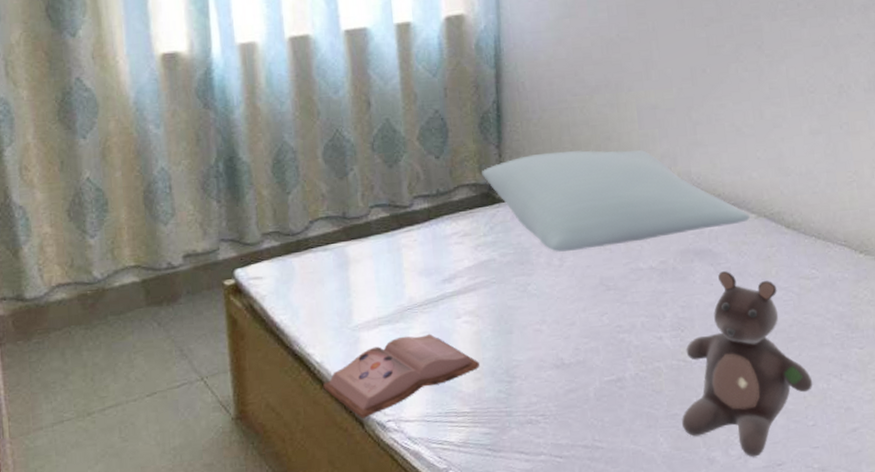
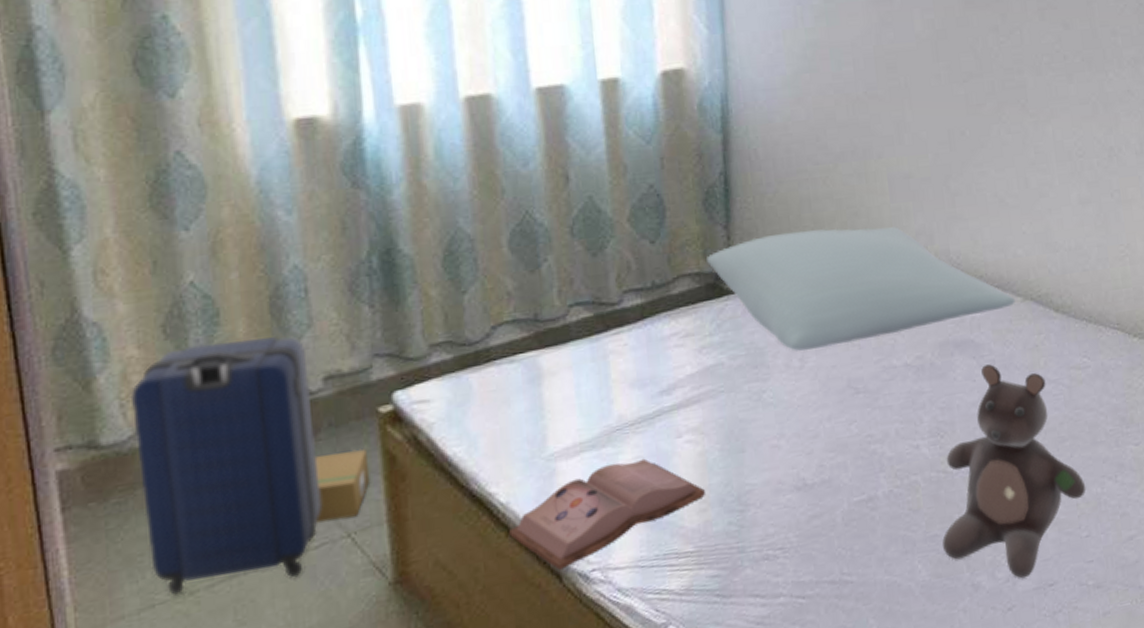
suitcase: none [45,222,182,415] -> present [130,336,321,595]
box: none [176,312,218,368] -> present [314,448,370,523]

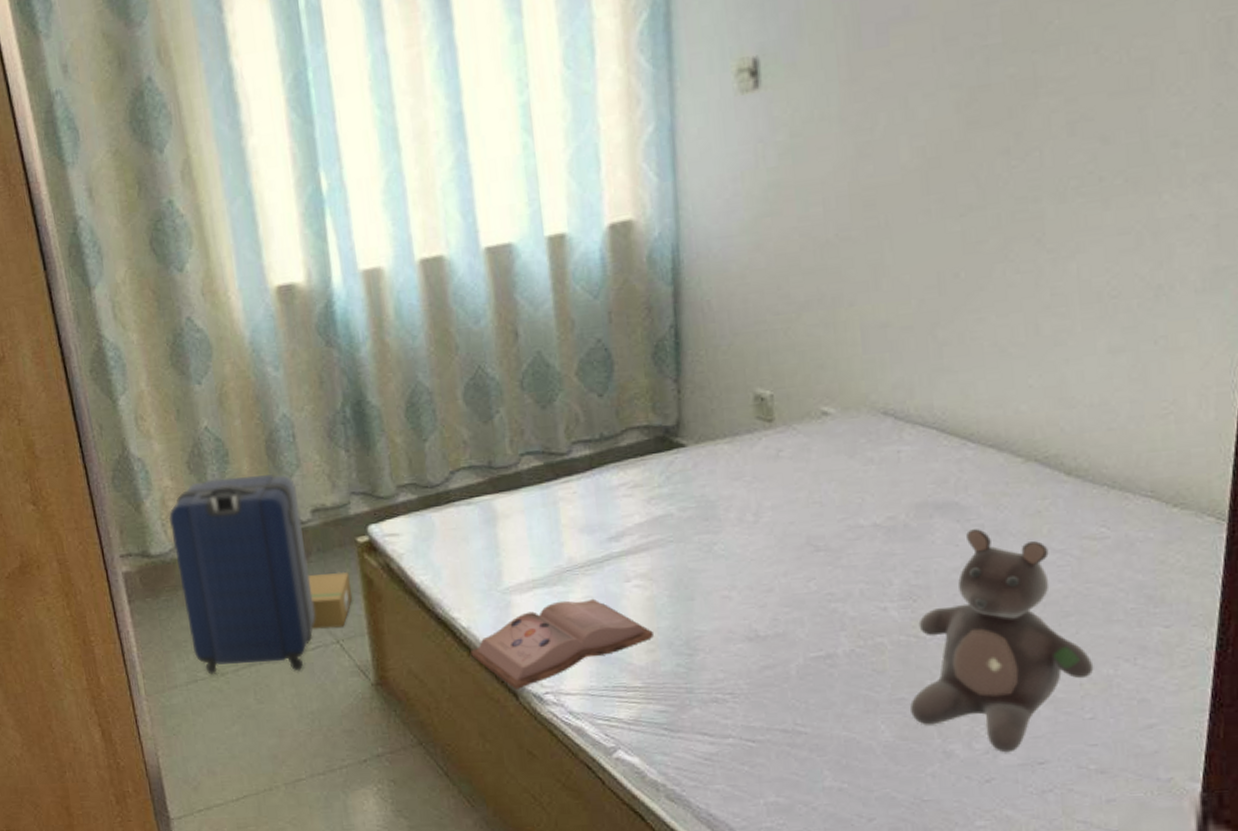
pillow: present [707,226,1015,351] -> none [656,380,1014,506]

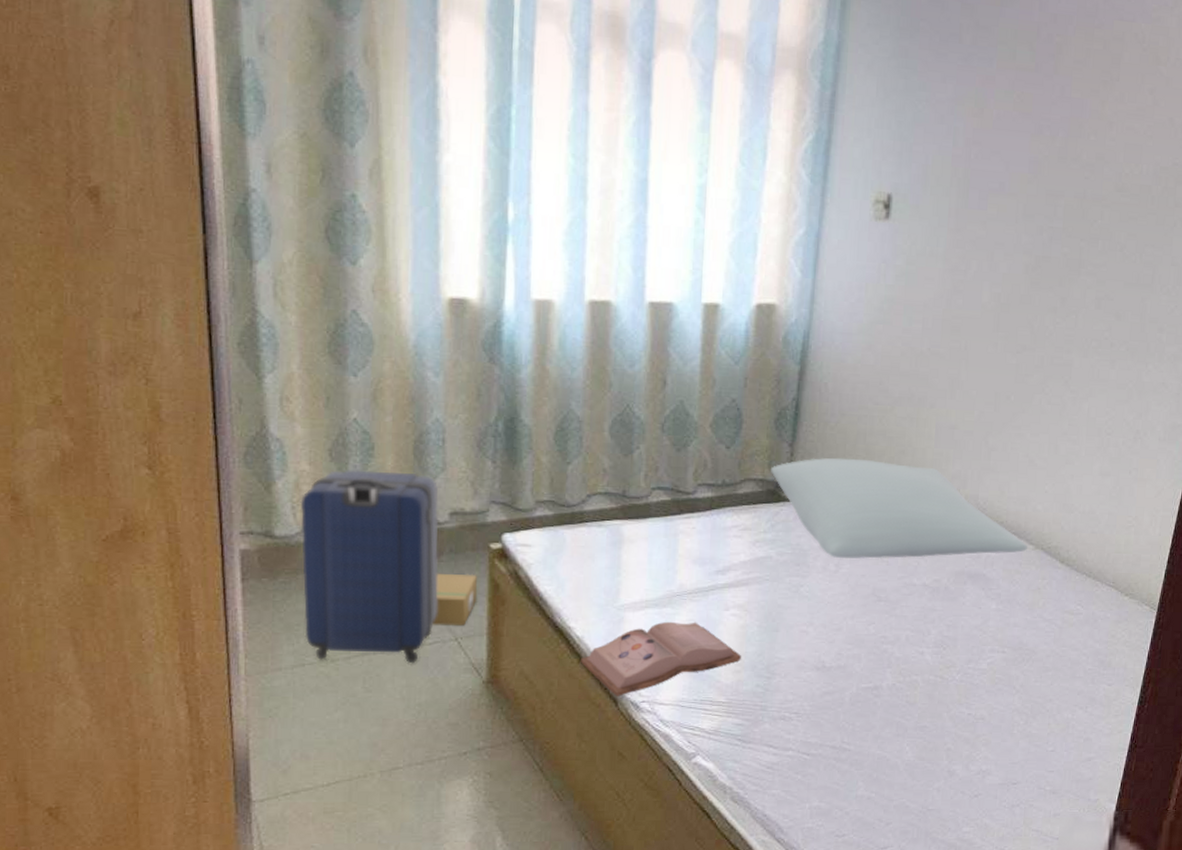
pillow: none [656,380,1014,506] -> present [771,457,1027,560]
stuffed animal: present [910,529,1094,753] -> none [929,597,1059,774]

